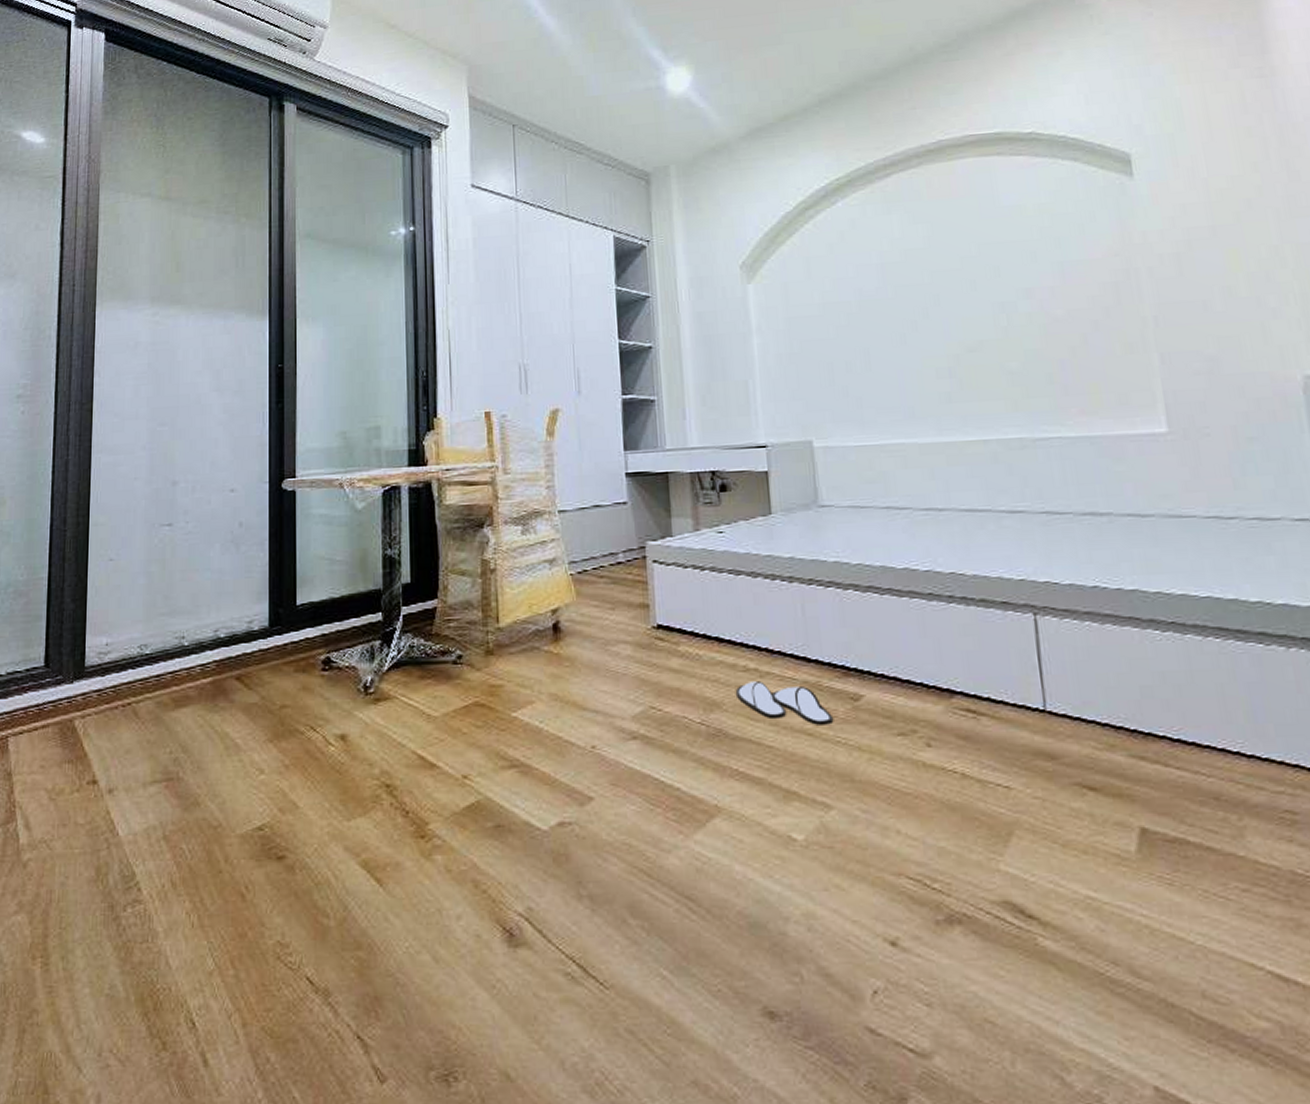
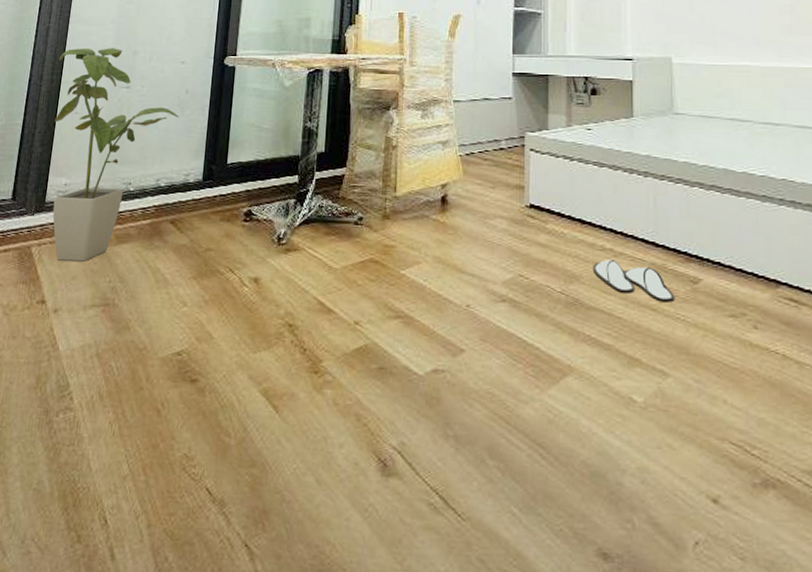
house plant: none [83,479,235,733] -> present [52,48,180,262]

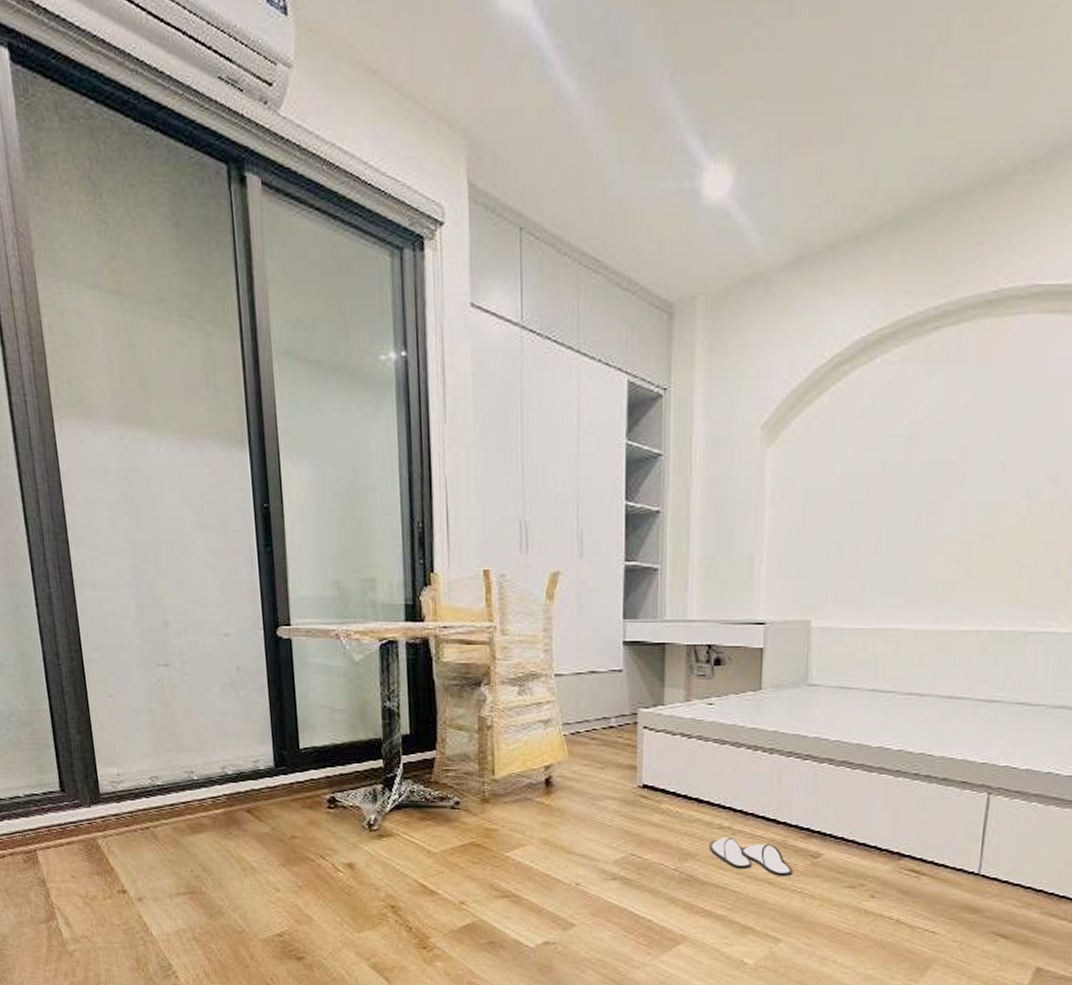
house plant: present [52,48,180,262] -> none [72,618,235,852]

